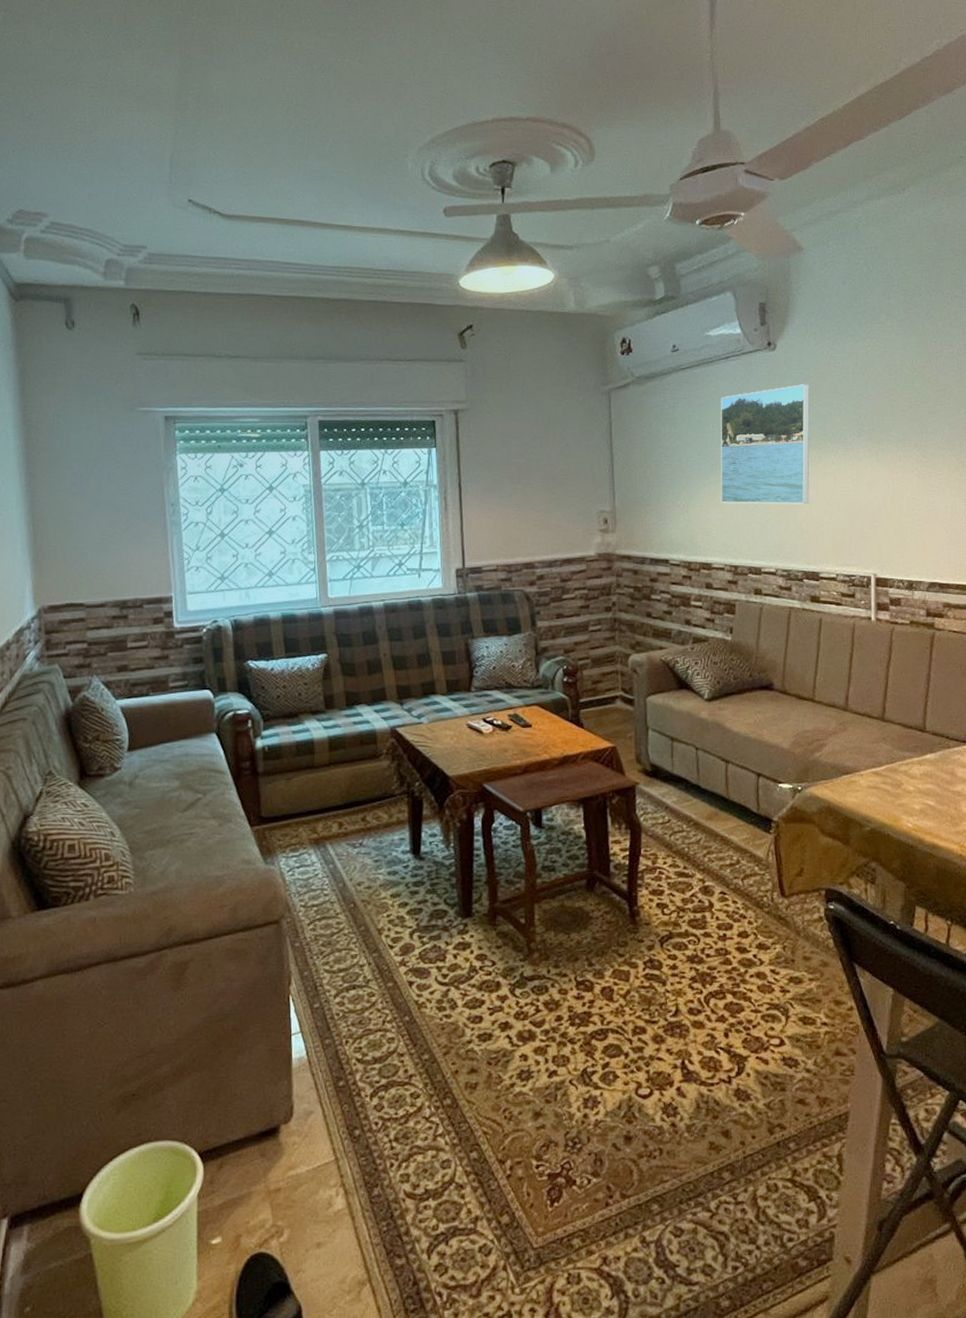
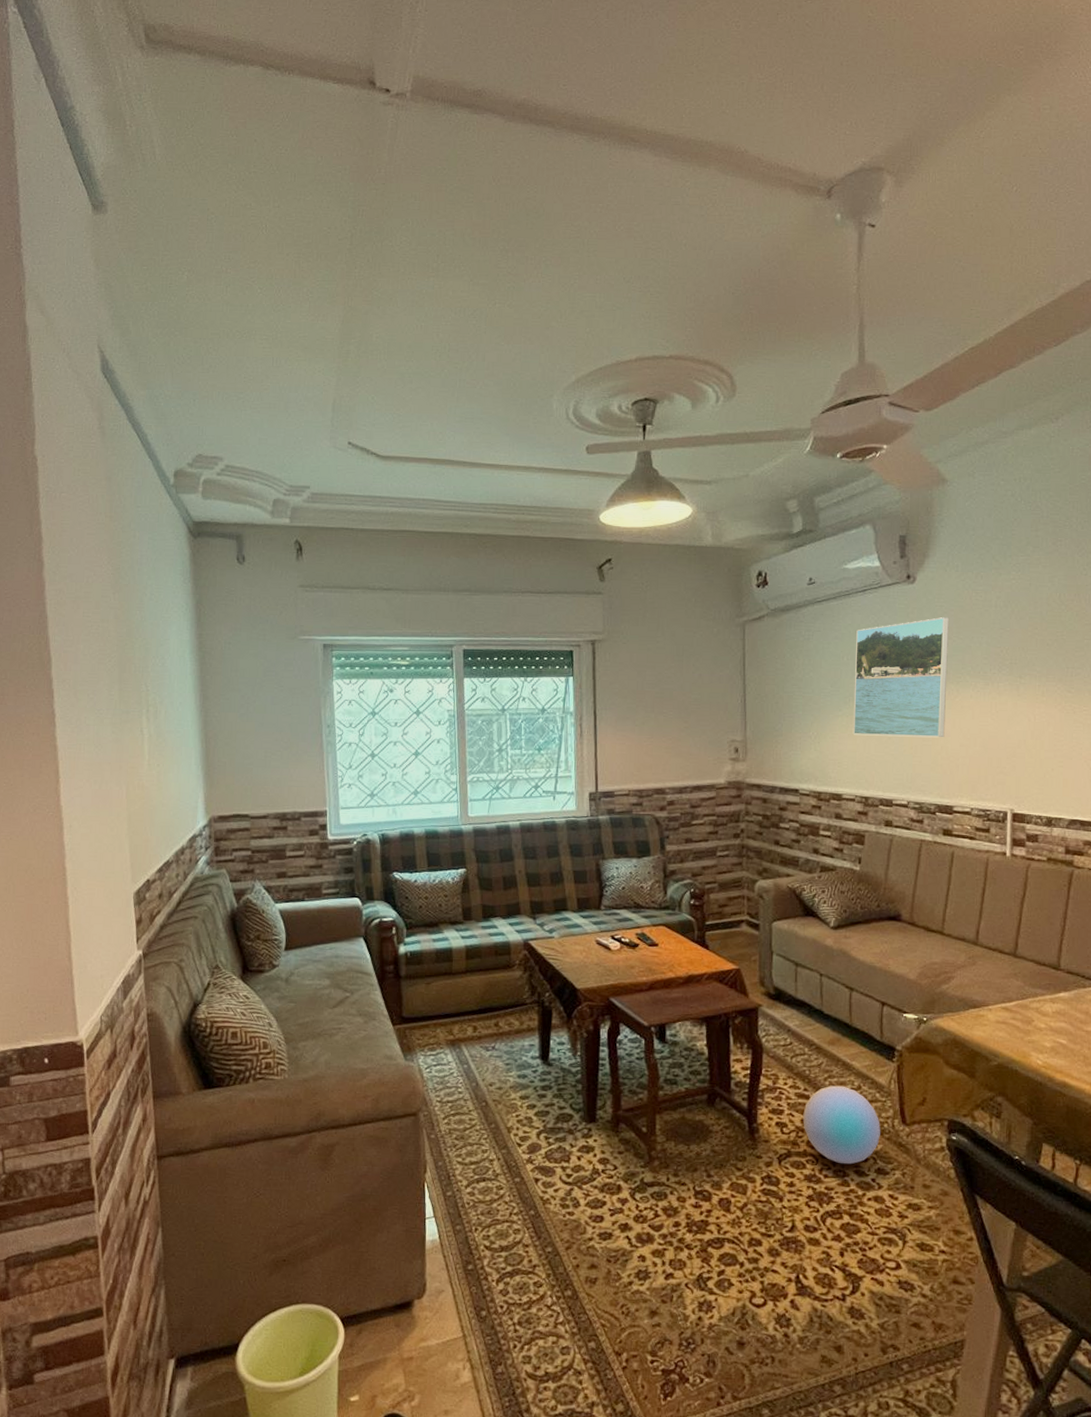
ball: none [683,861,760,942] -> present [803,1085,880,1165]

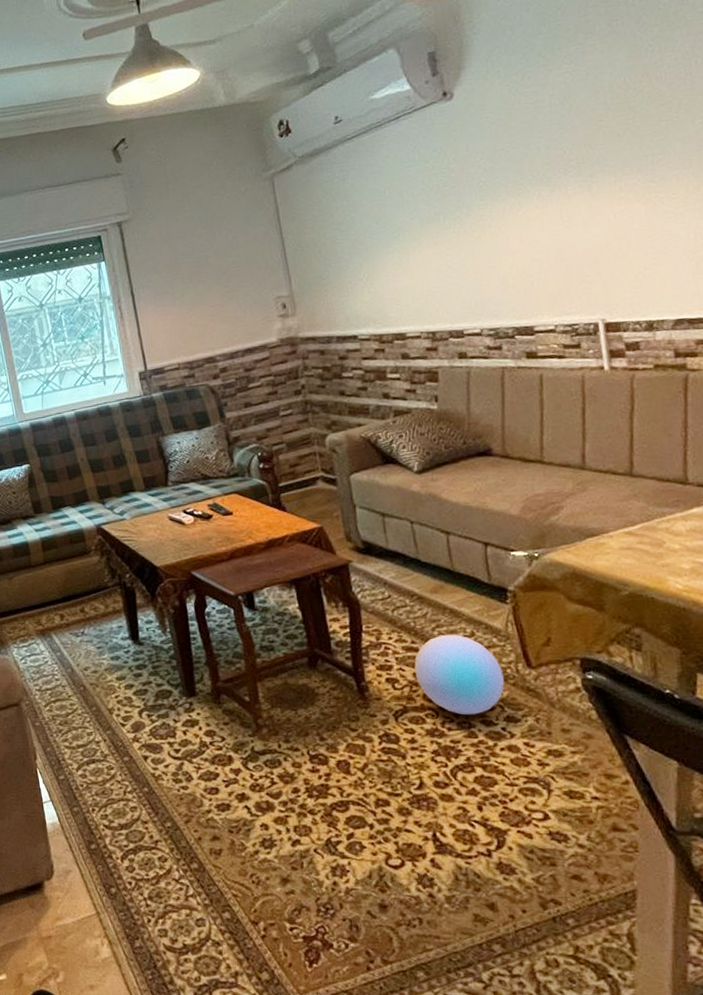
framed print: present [854,617,949,738] -> none [395,128,512,270]

